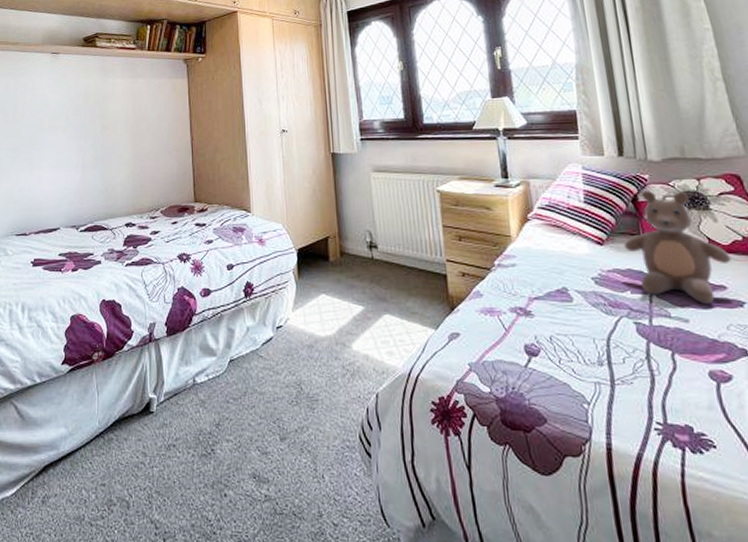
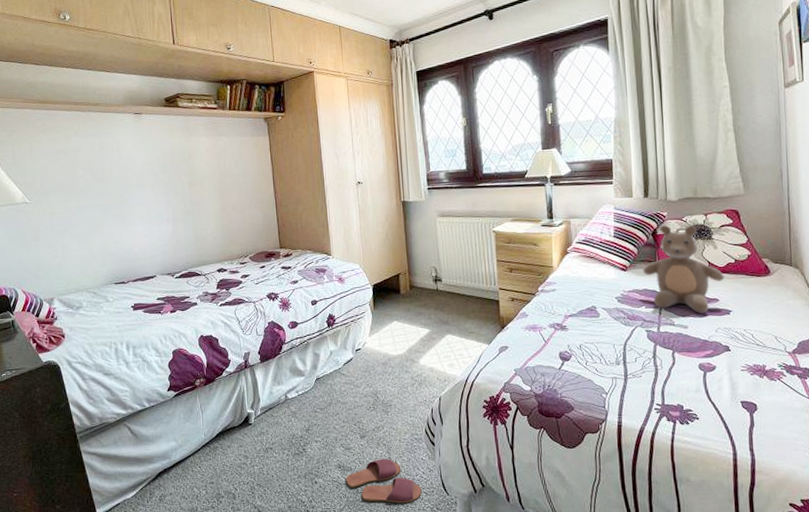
slippers: none [261,470,355,534] -> present [345,459,422,504]

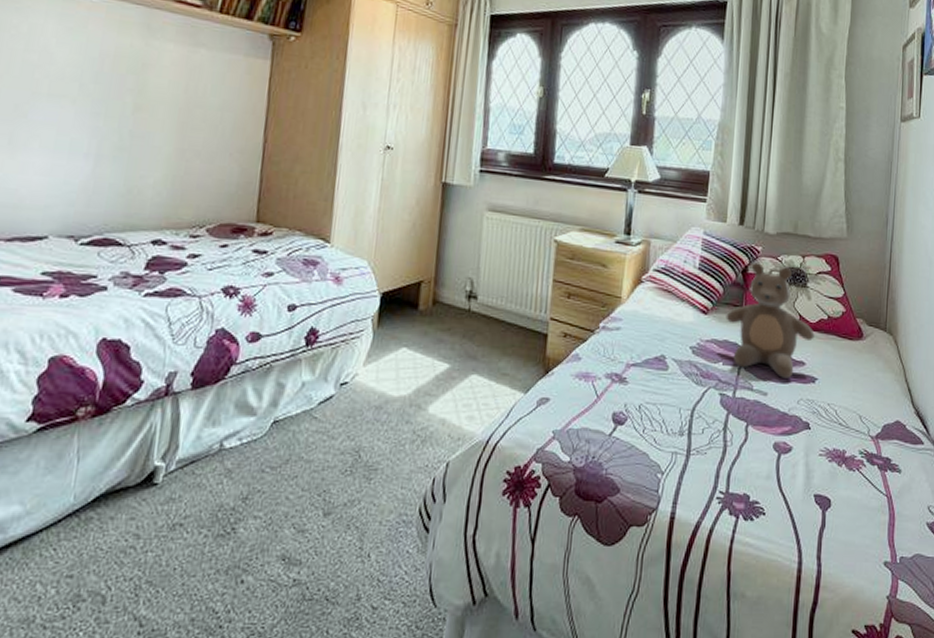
slippers: present [345,459,422,504] -> none [288,549,399,618]

